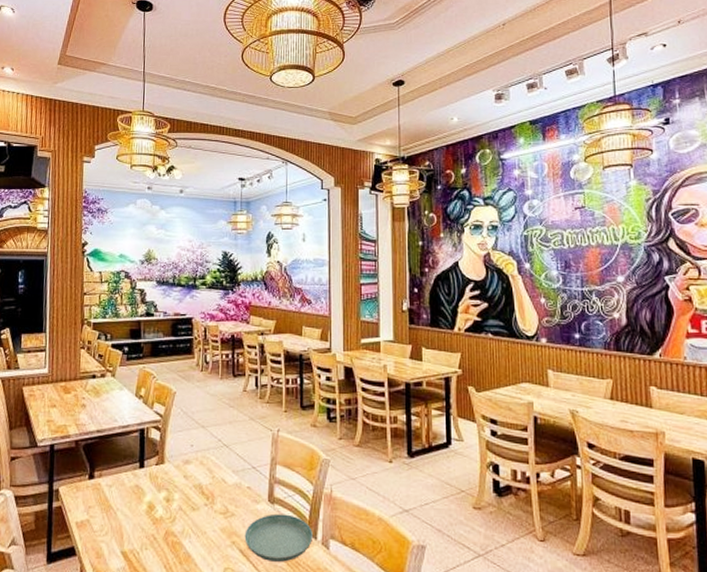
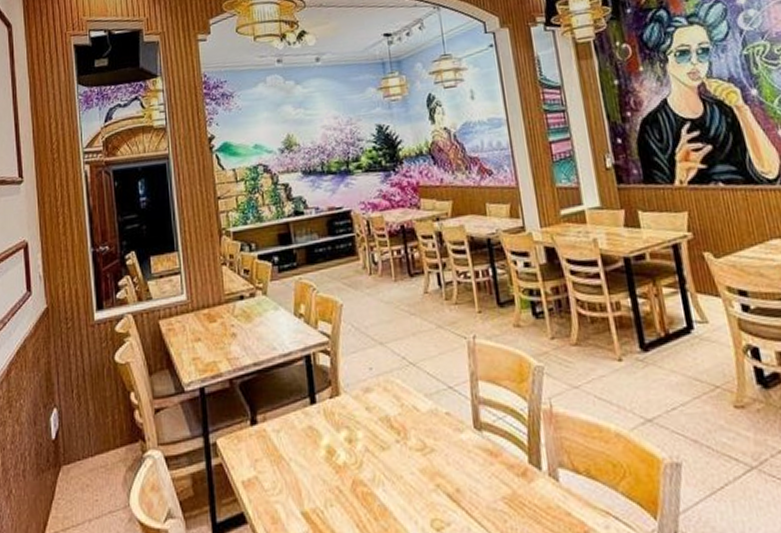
saucer: present [244,513,313,562] -> none [450,441,536,505]

